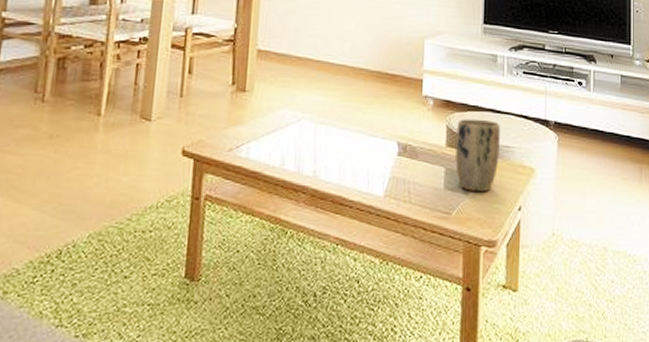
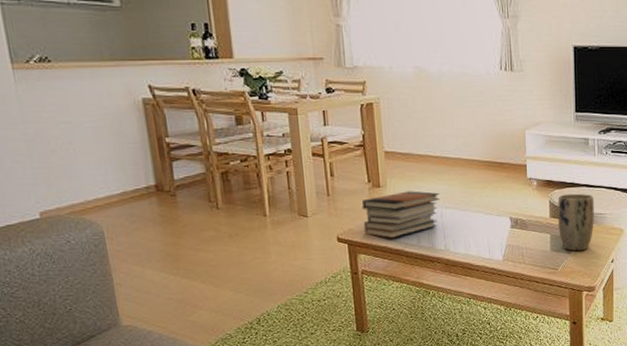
book stack: none [217,99,316,156] -> present [362,191,440,238]

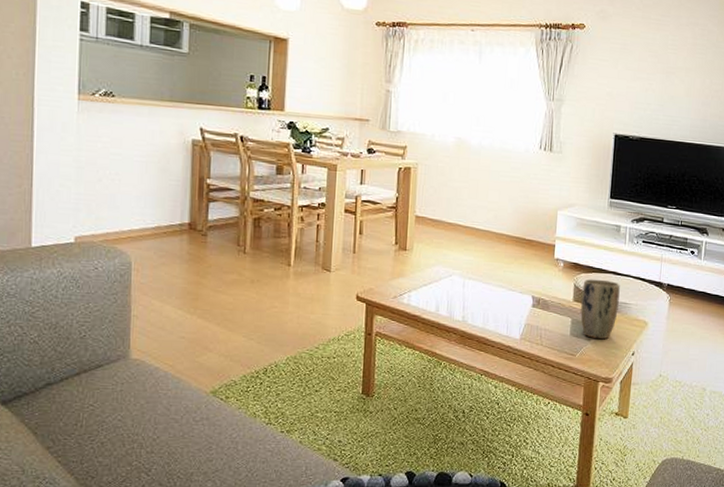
book stack: present [362,191,440,238] -> none [384,257,464,303]

